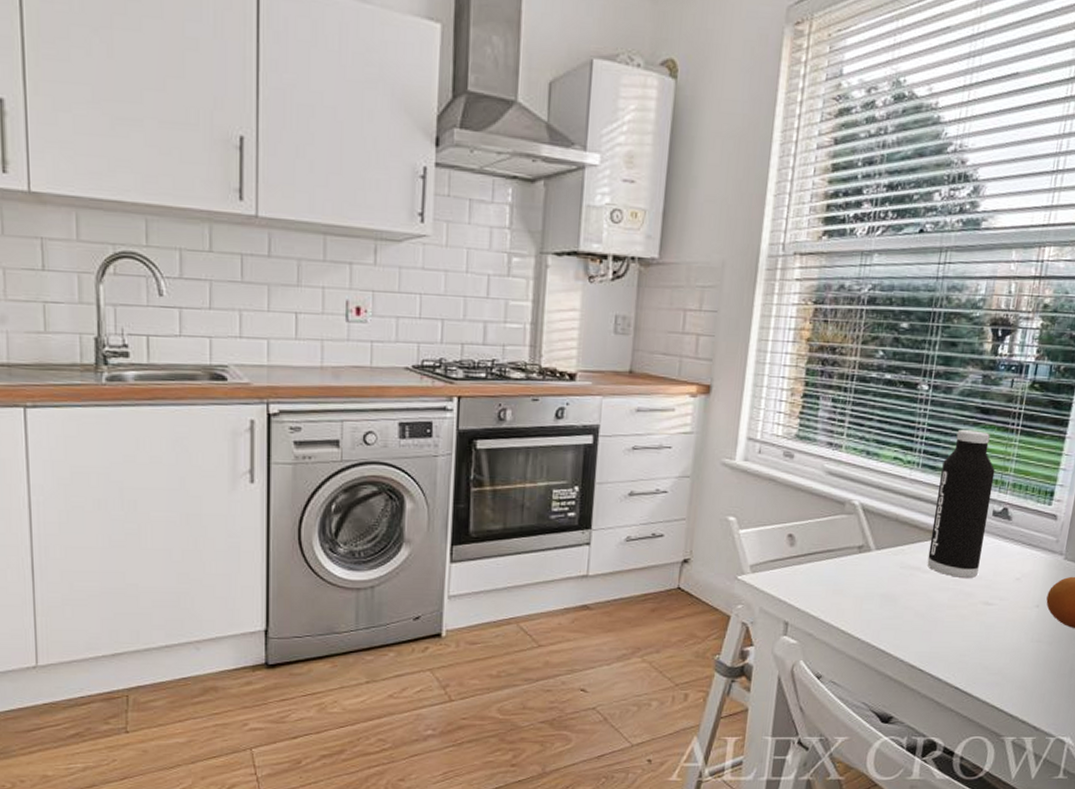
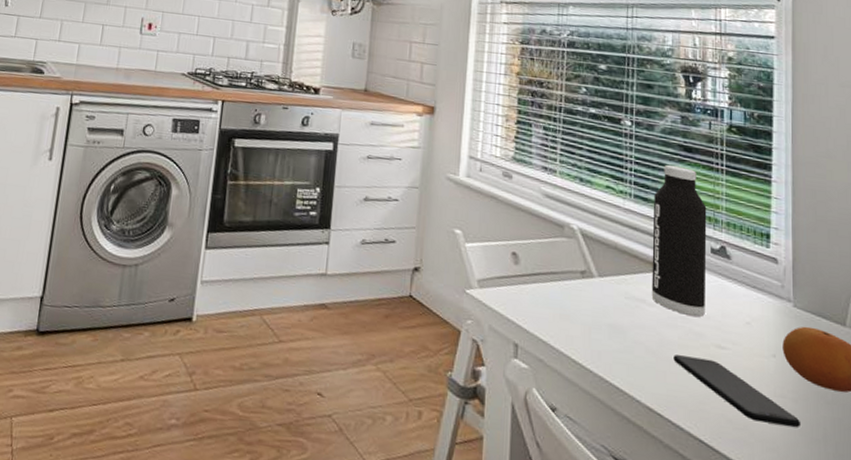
smartphone: none [941,615,1051,667] -> present [673,354,800,428]

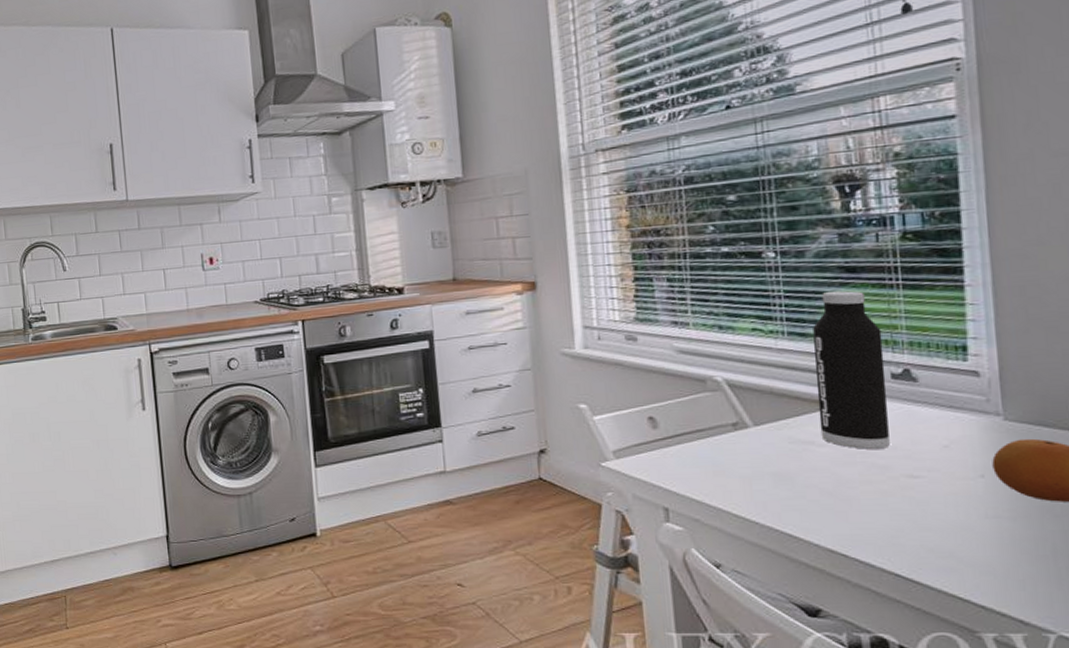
smartphone: present [673,354,800,428] -> none [855,491,1021,547]

